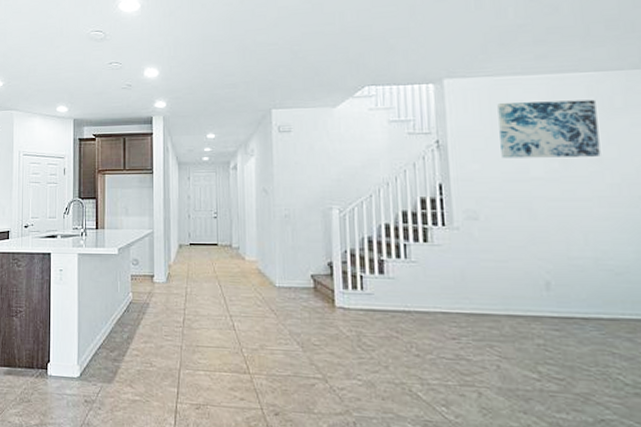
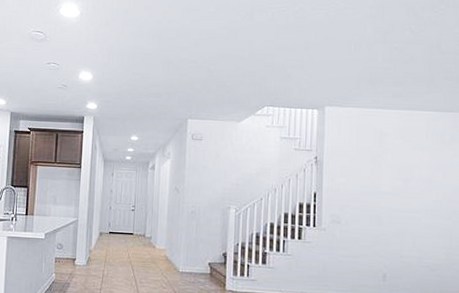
wall art: present [497,99,601,159] -> none [362,131,432,179]

